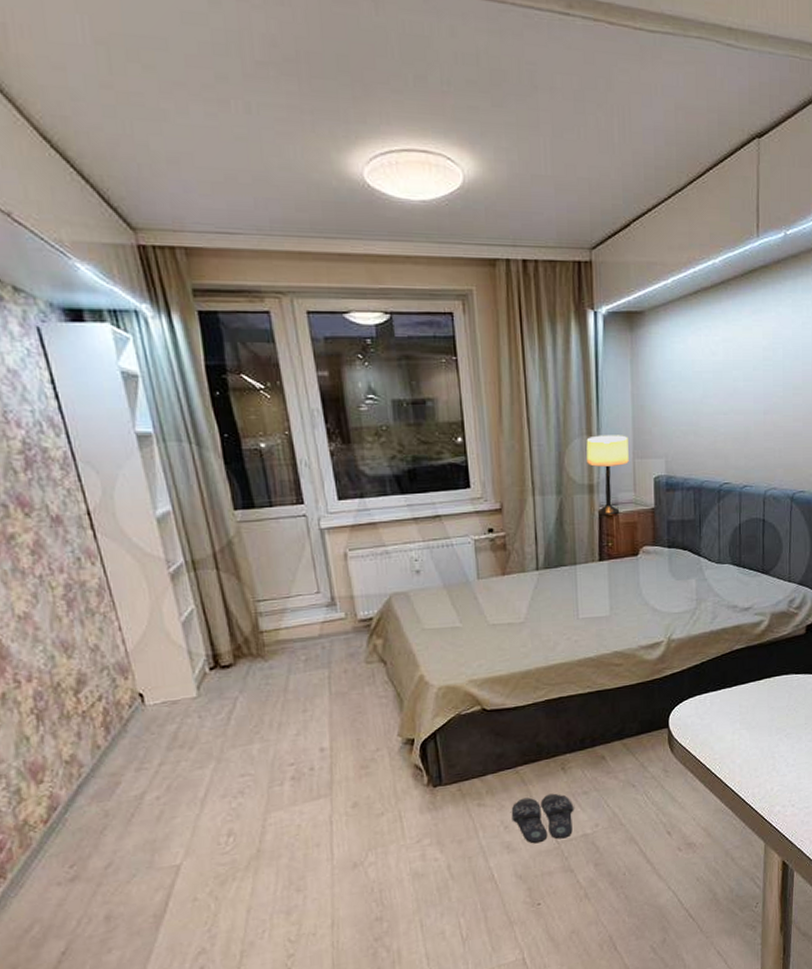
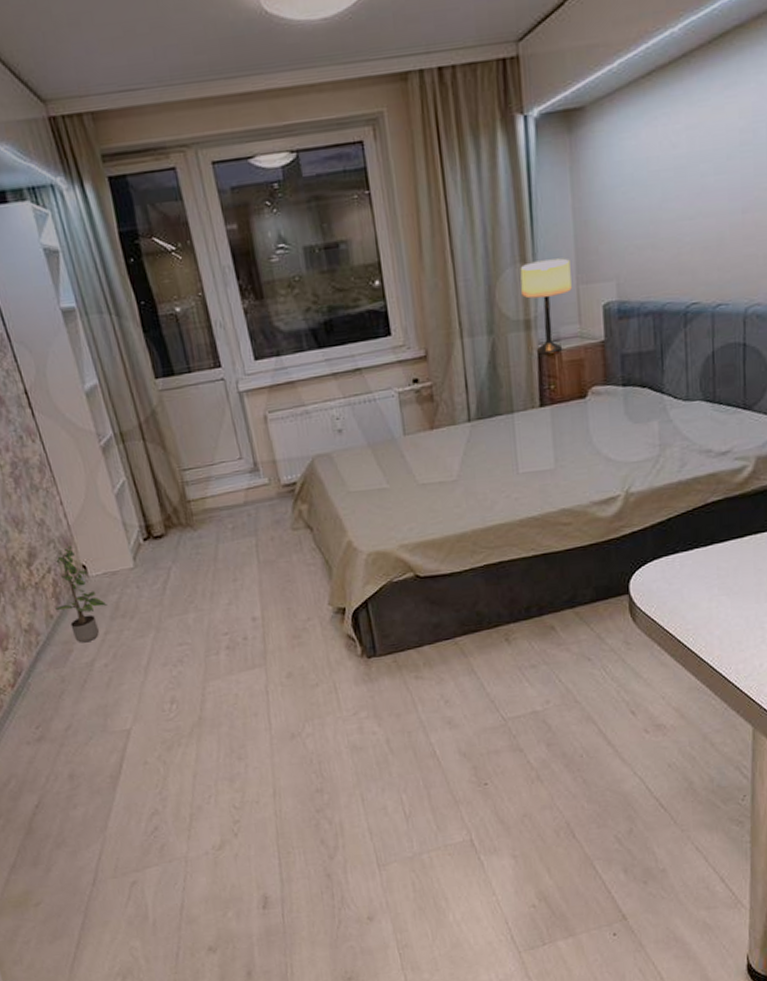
potted plant: none [104,672,164,775] -> present [54,545,108,643]
slippers: present [511,793,574,844] -> none [451,666,521,720]

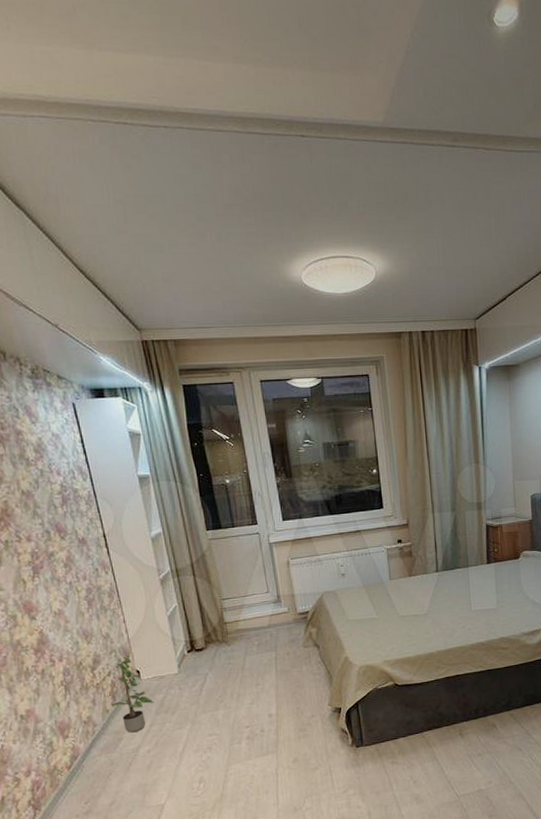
table lamp: present [520,258,572,355] -> none [475,462,510,527]

